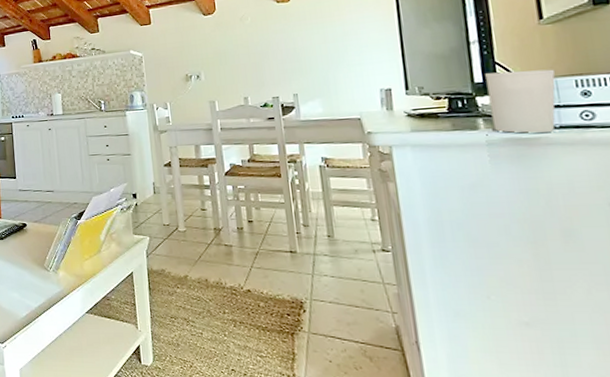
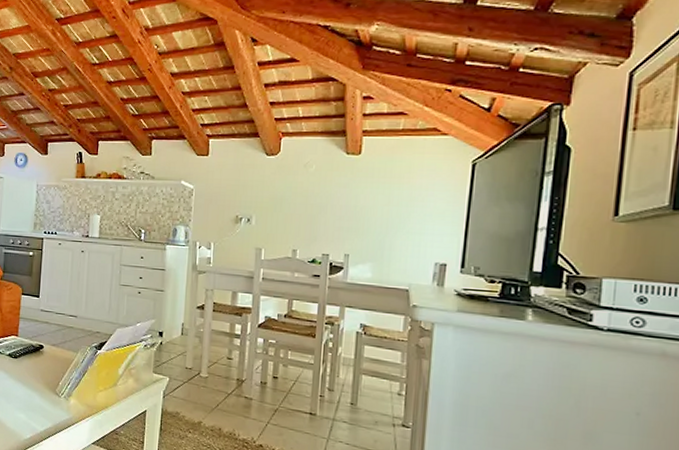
candle holder: present [485,69,556,134] -> none [541,264,617,333]

